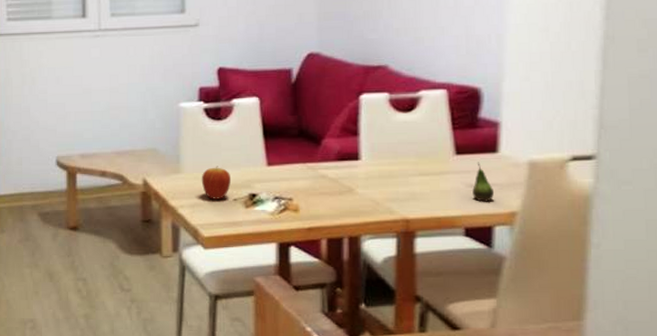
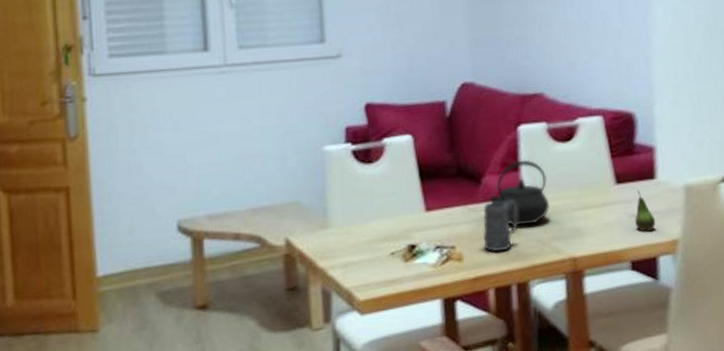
fruit: present [201,166,231,201] -> none [352,216,387,257]
mug: none [319,161,354,207] -> present [483,200,518,252]
kettle: none [327,126,386,186] -> present [488,159,550,226]

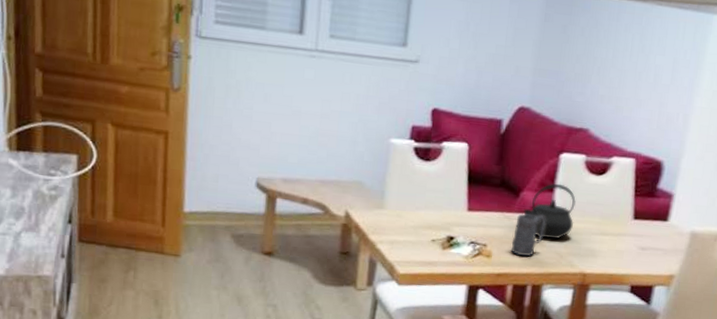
fruit: present [635,190,655,232] -> none [642,228,659,264]

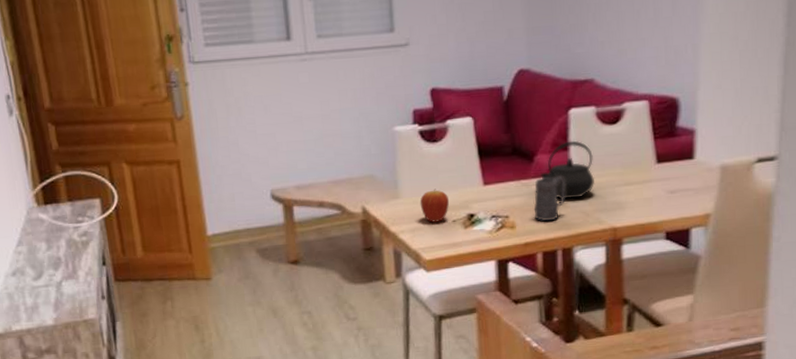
fruit: none [403,206,432,240] -> present [419,188,449,223]

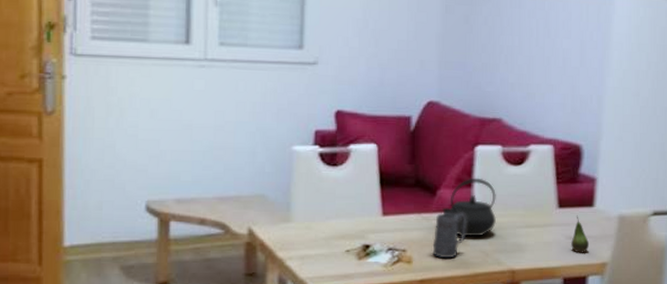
fruit: present [419,188,449,223] -> none [312,215,344,252]
fruit: none [672,169,690,207] -> present [571,215,589,253]

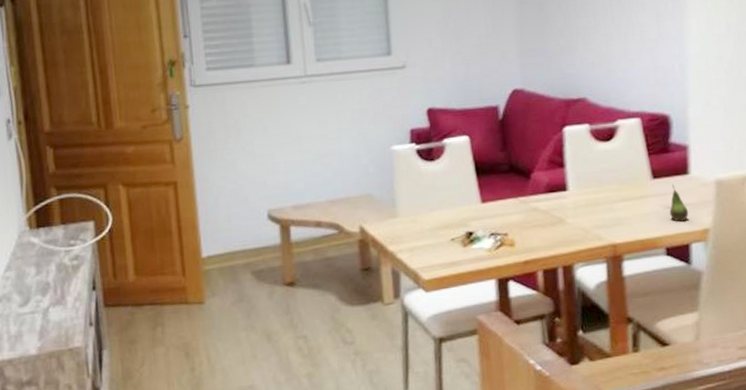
mug: present [432,212,467,259] -> none [532,193,564,239]
kettle: present [441,178,496,237] -> none [537,157,592,216]

